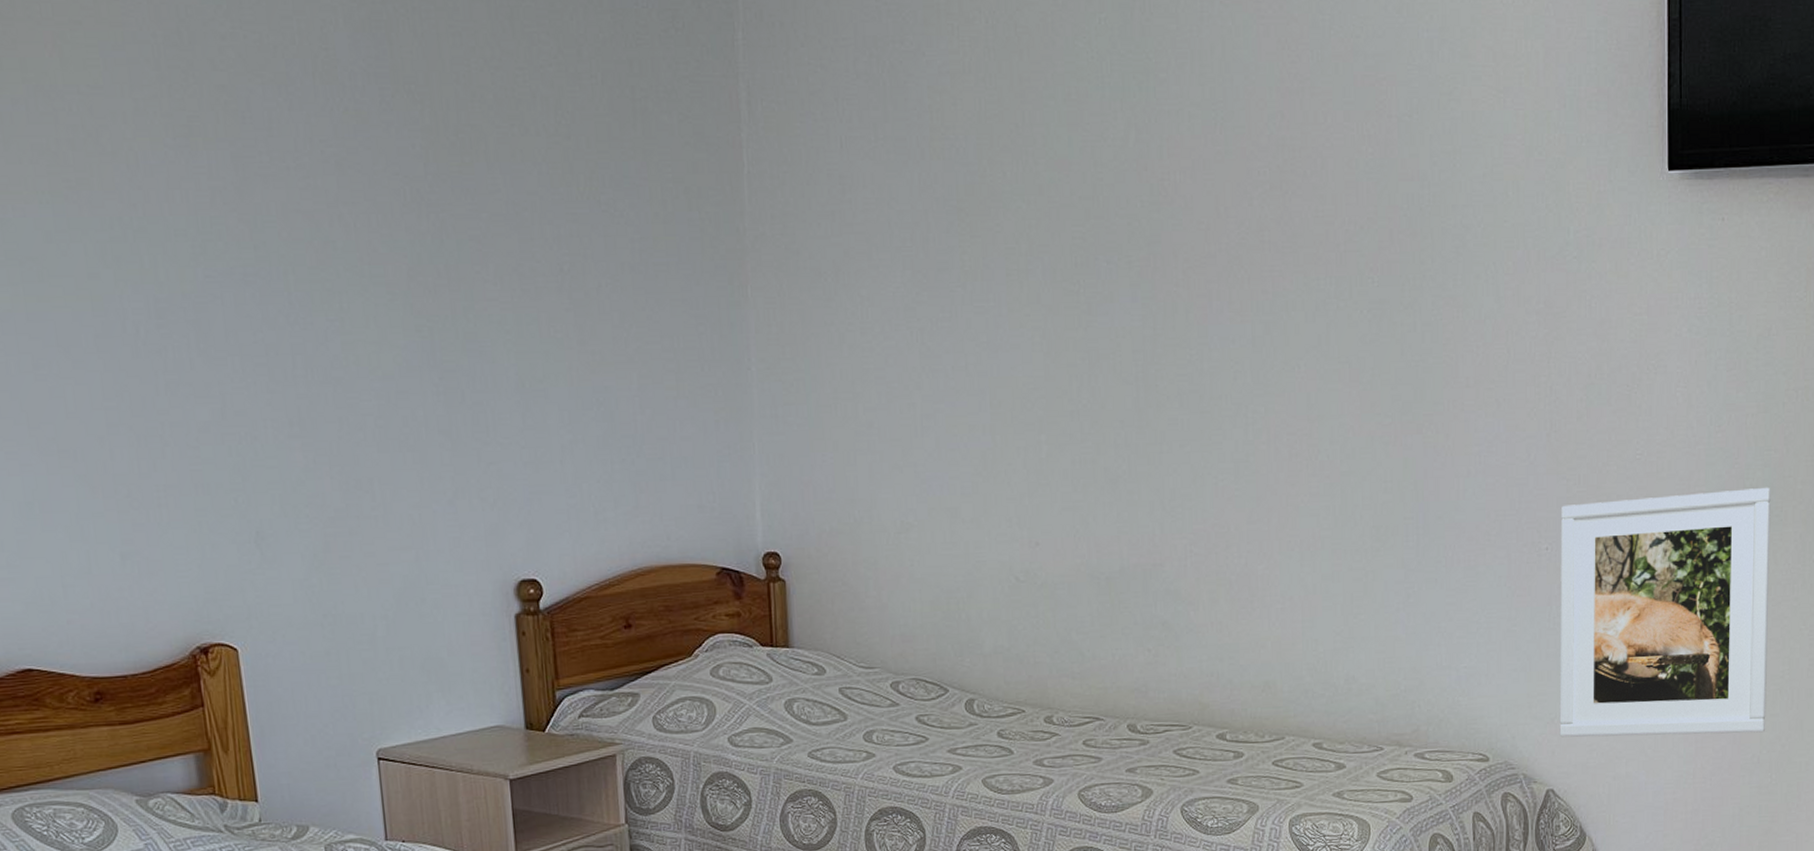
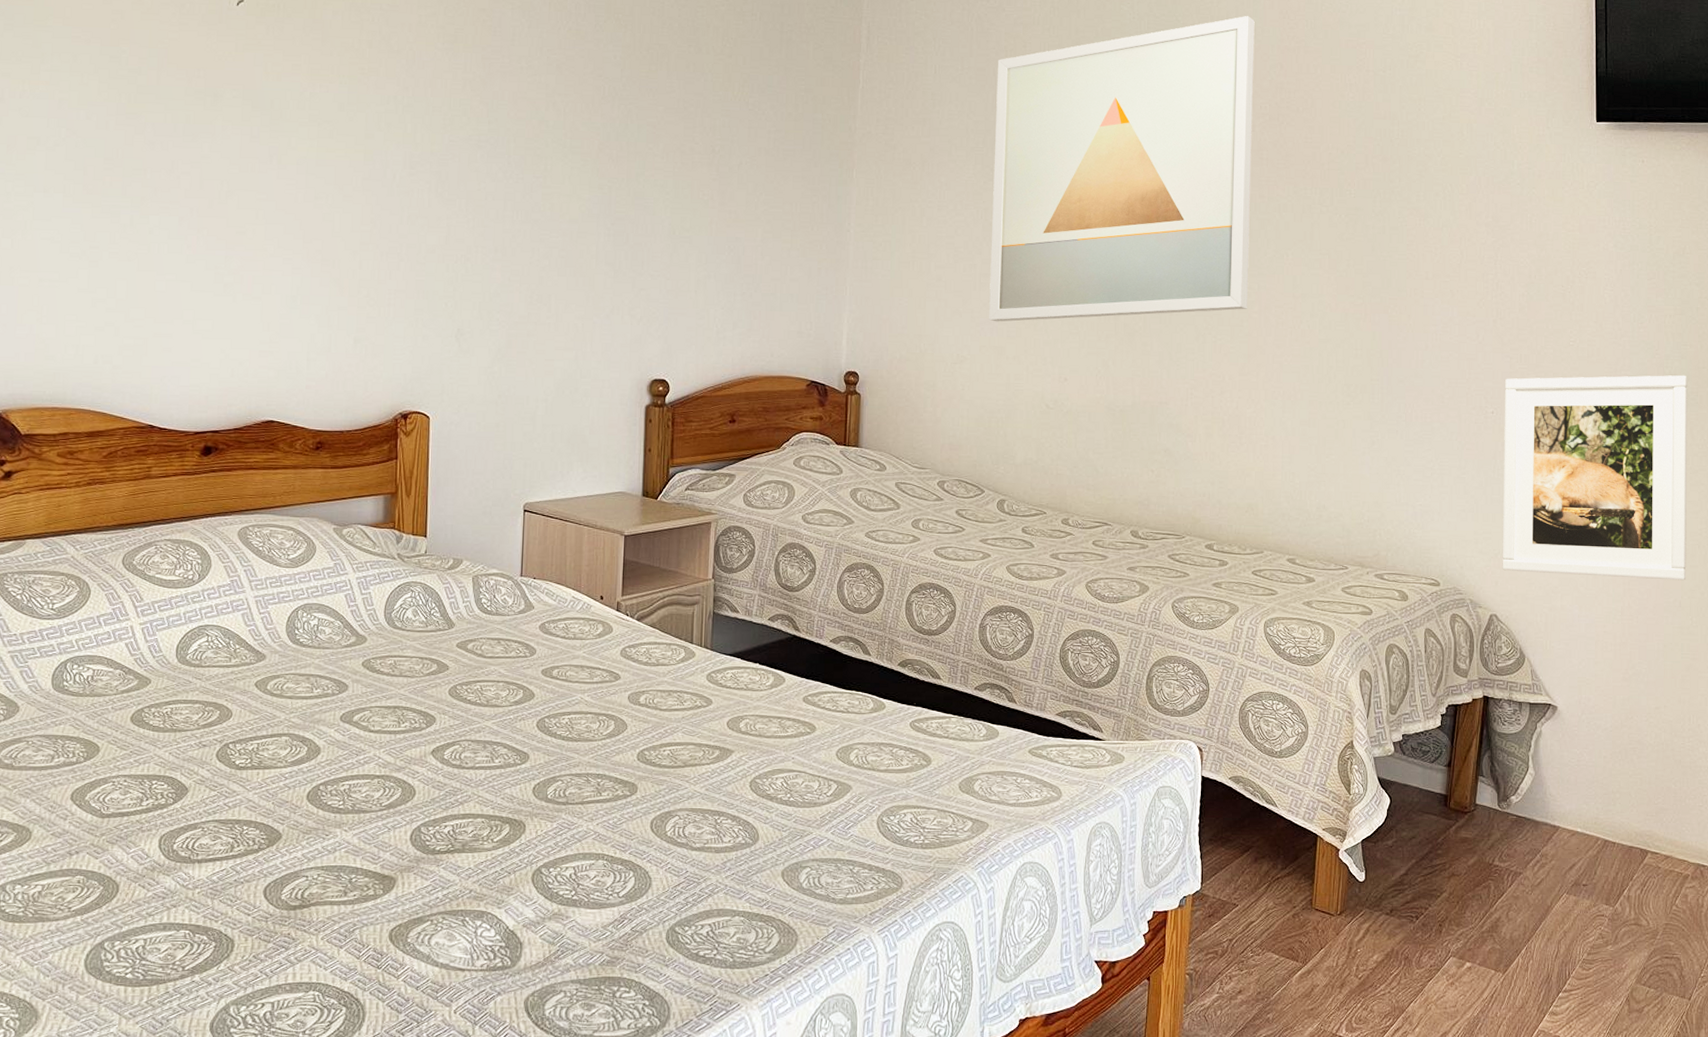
wall art: none [921,48,1253,477] -> present [989,16,1255,322]

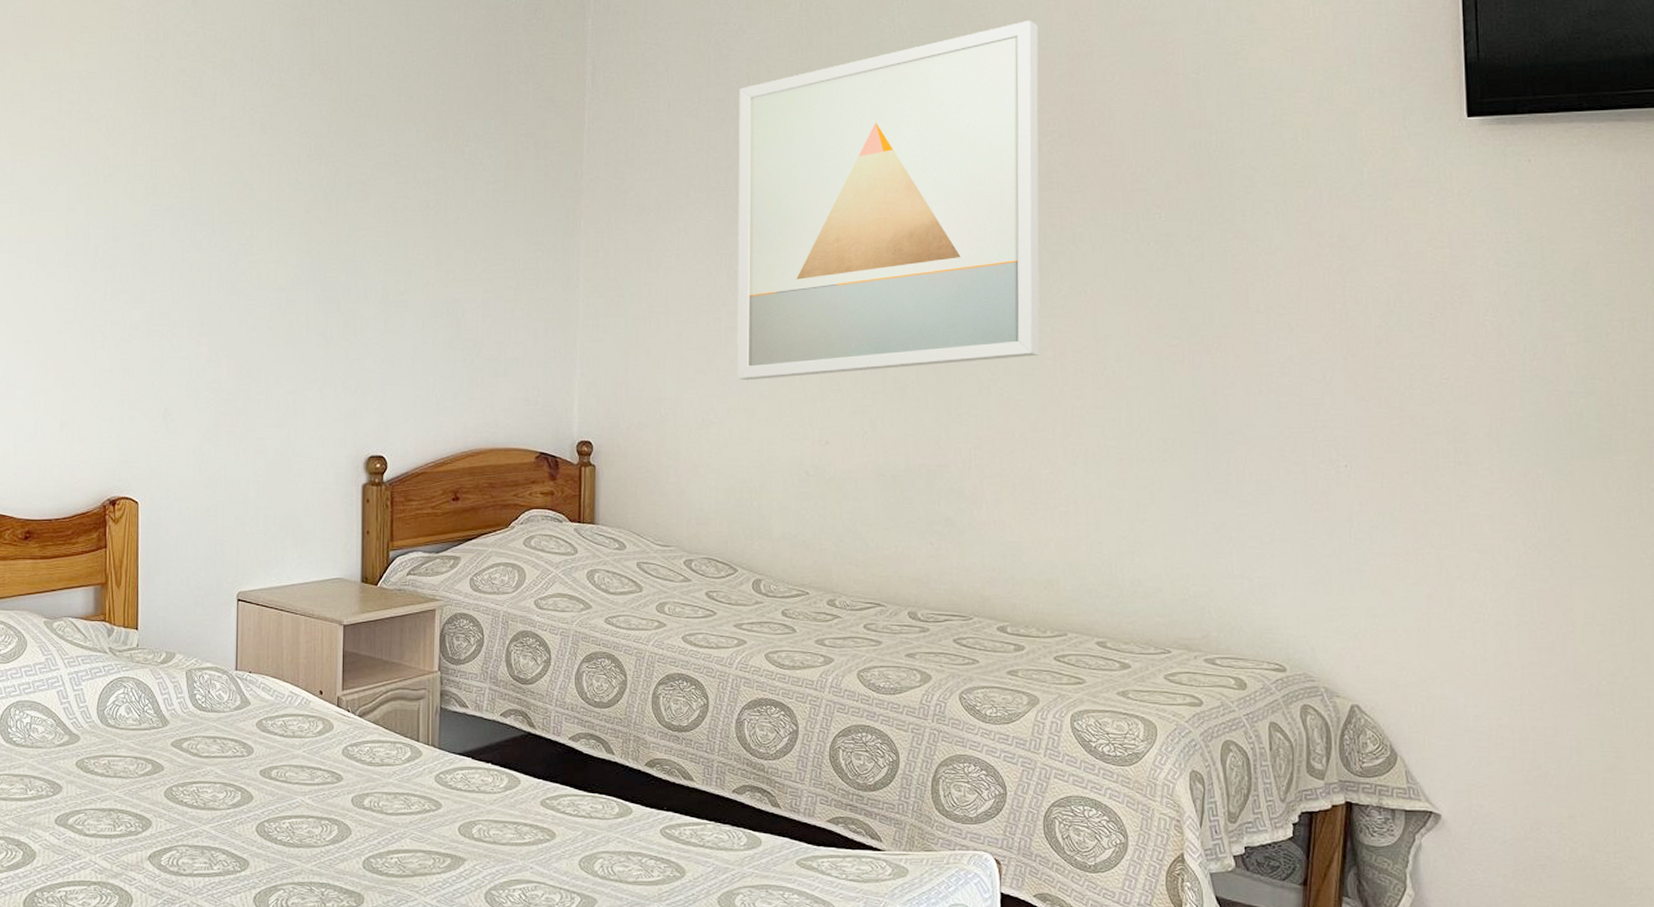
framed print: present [1502,375,1688,581] -> none [1360,414,1605,663]

